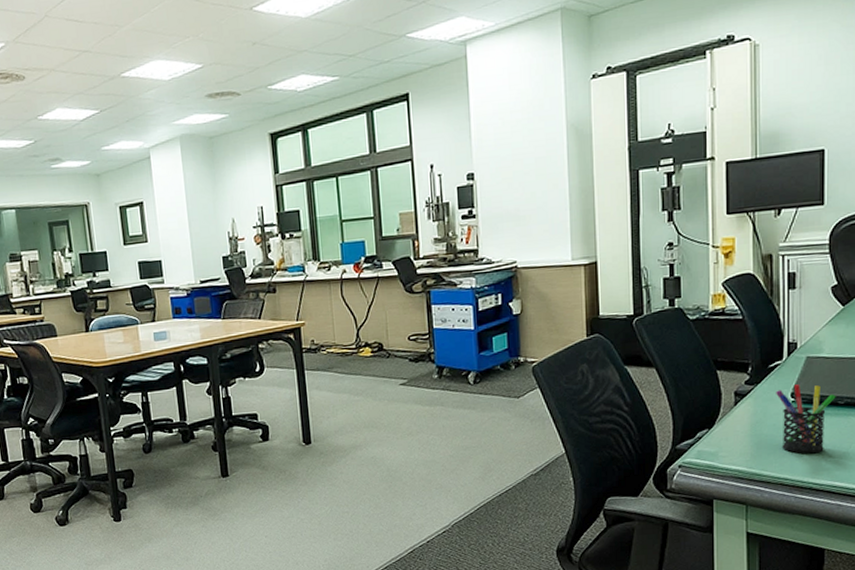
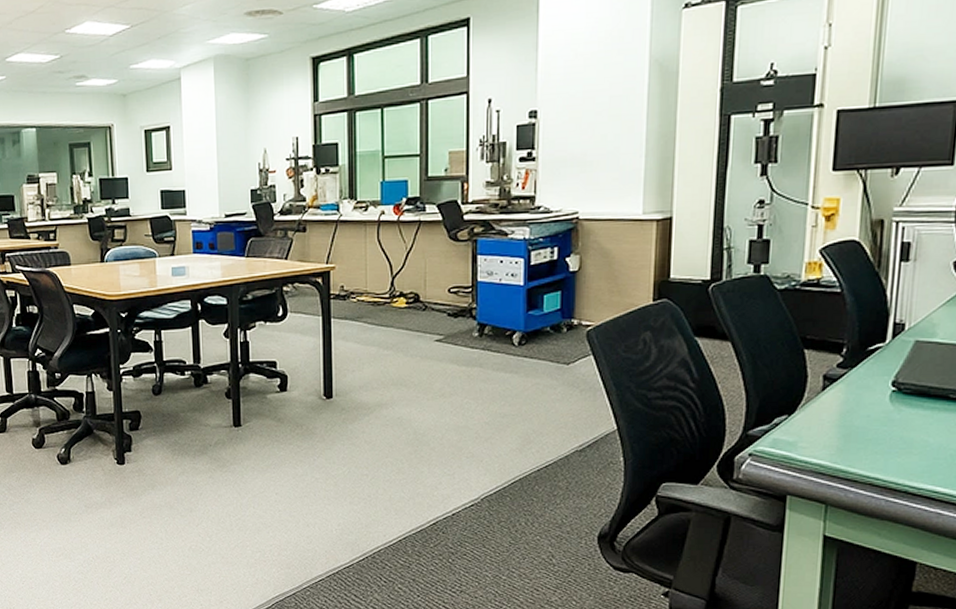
pen holder: present [776,384,836,453] -> none [874,372,948,451]

